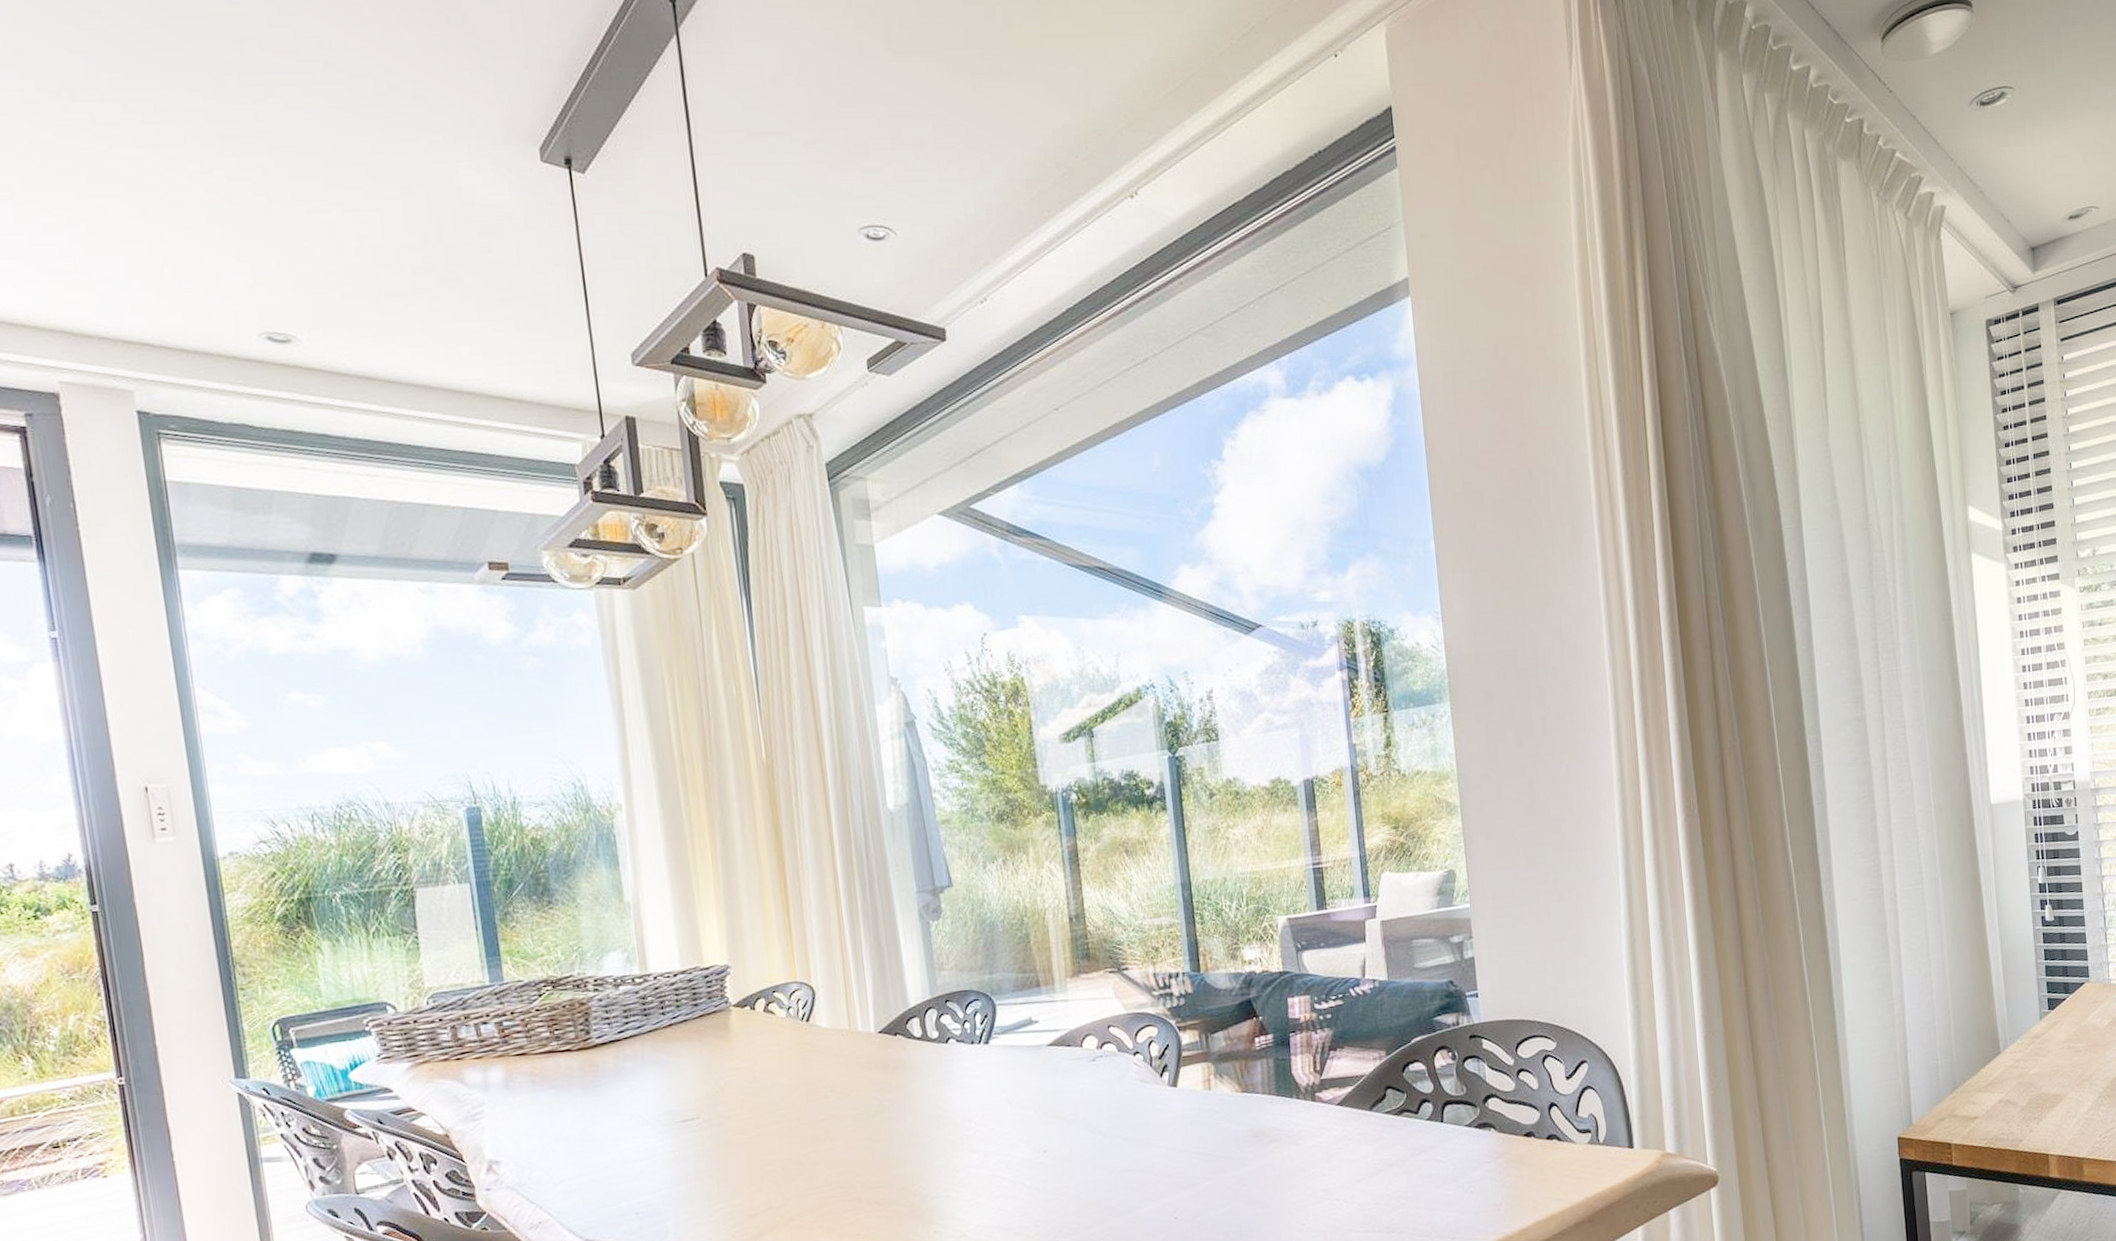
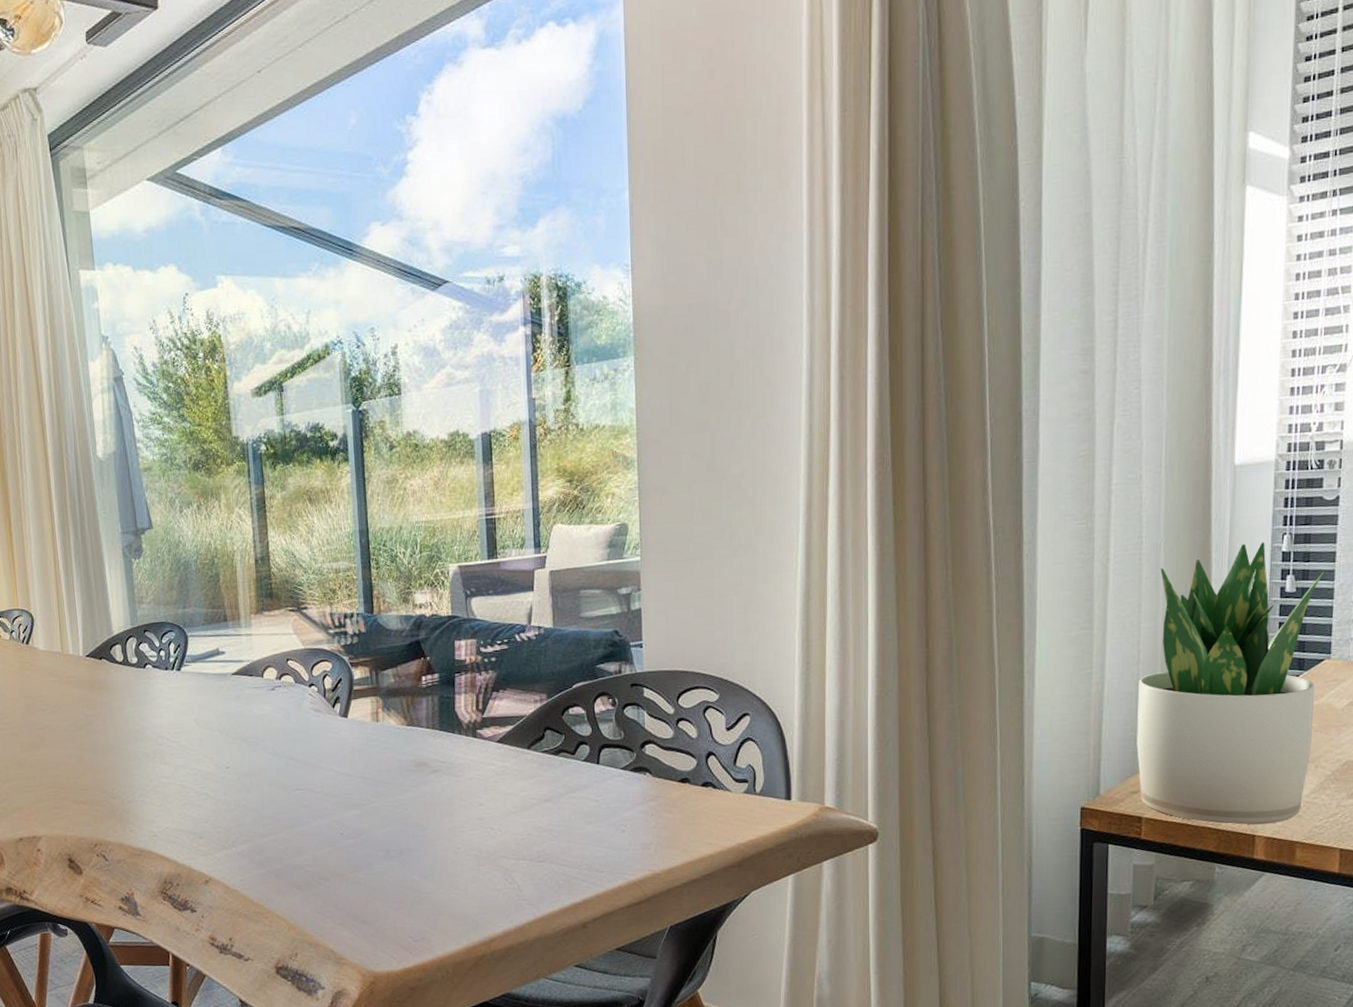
planter: none [1934,875,2084,1145] -> present [1136,542,1325,825]

